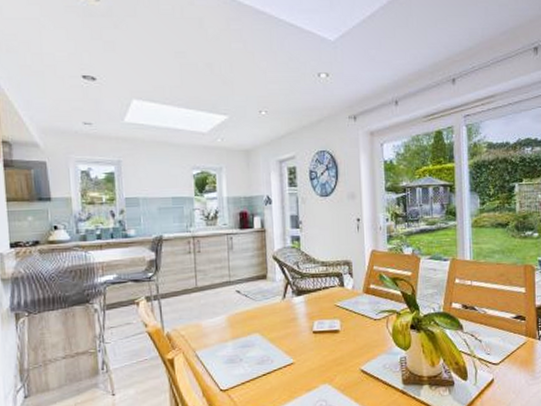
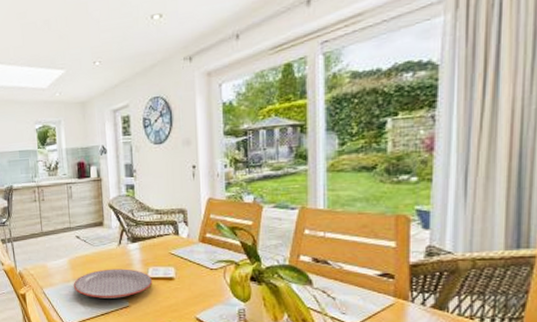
plate: none [231,323,317,357] -> present [73,268,152,298]

